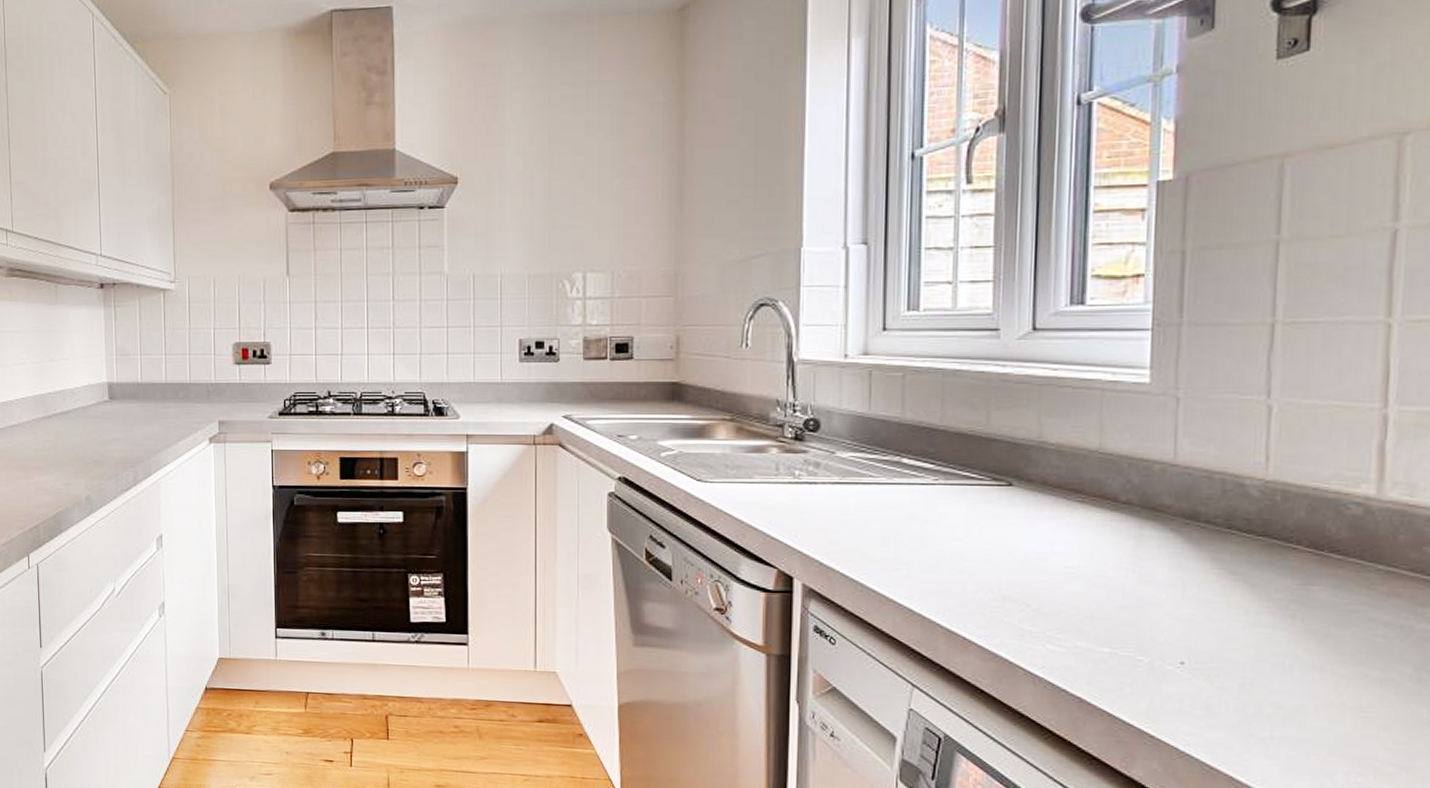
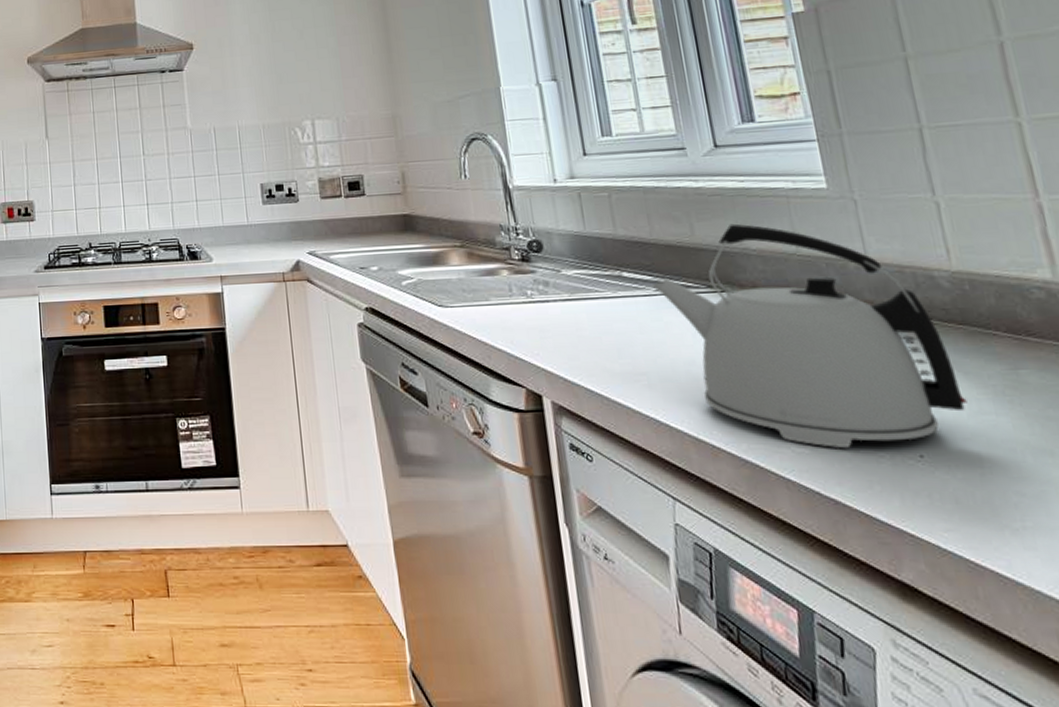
kettle: none [931,414,1246,651] -> present [651,223,968,449]

